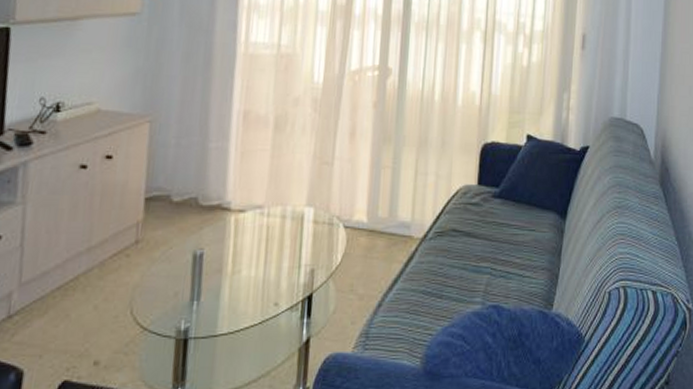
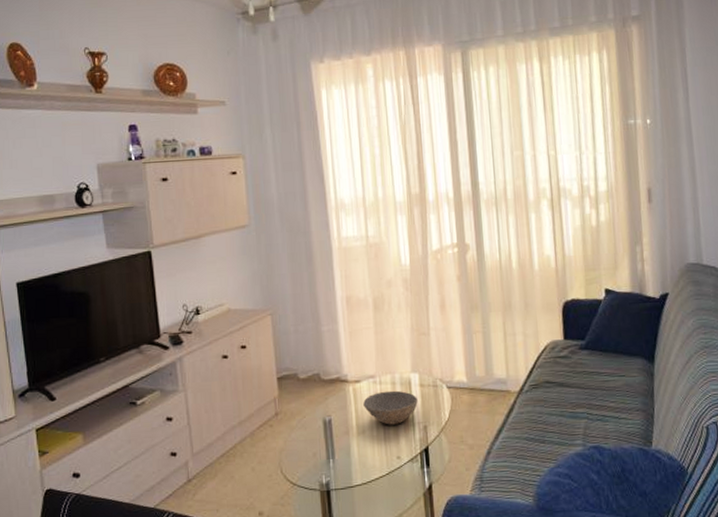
bowl: none [244,225,309,265] -> present [363,390,418,425]

